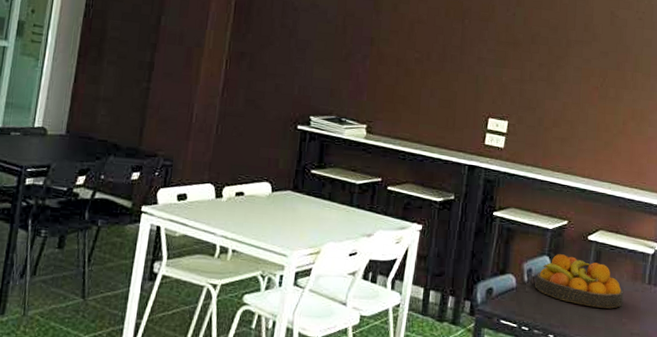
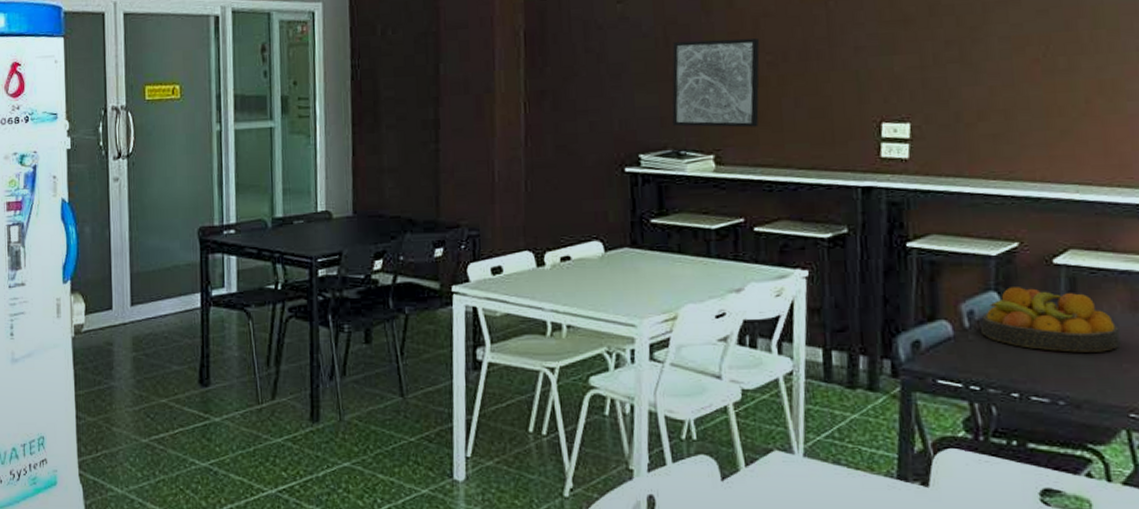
wall art: none [339,30,413,108] -> present [672,38,760,128]

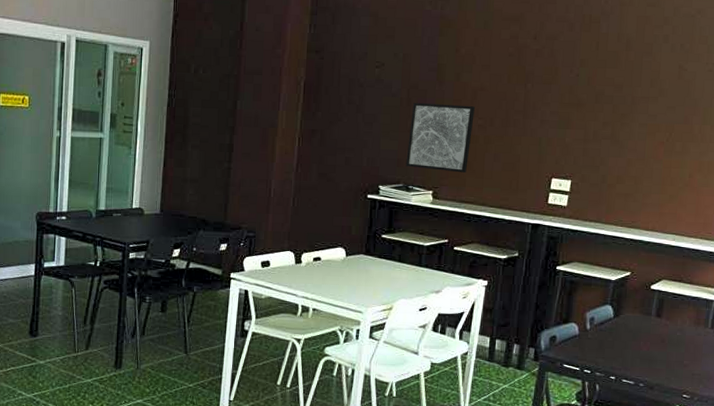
fruit bowl: present [981,287,1120,353] -> none [597,303,686,352]

